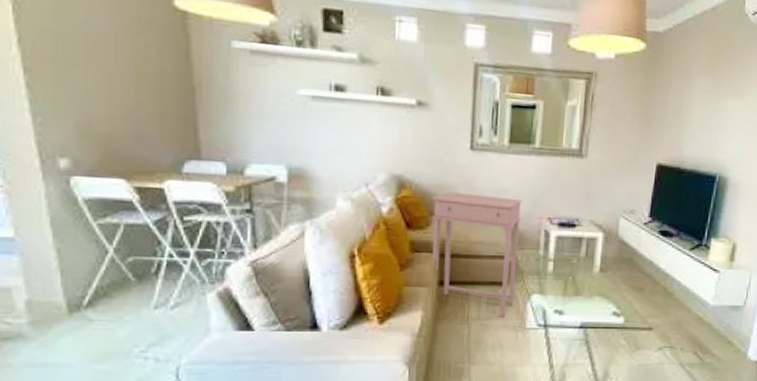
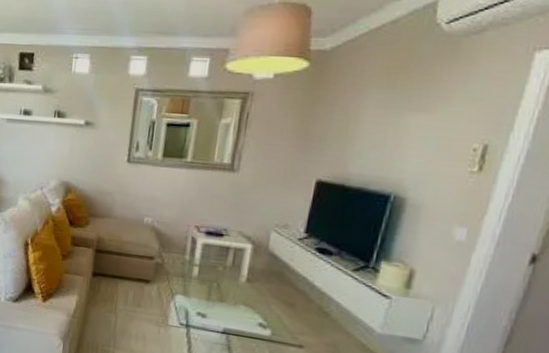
side table: present [431,191,522,318] -> none [89,197,172,312]

